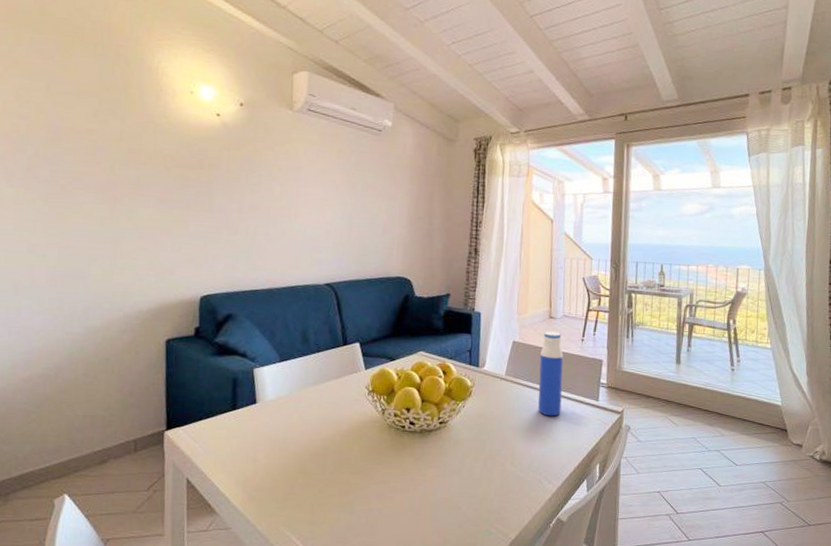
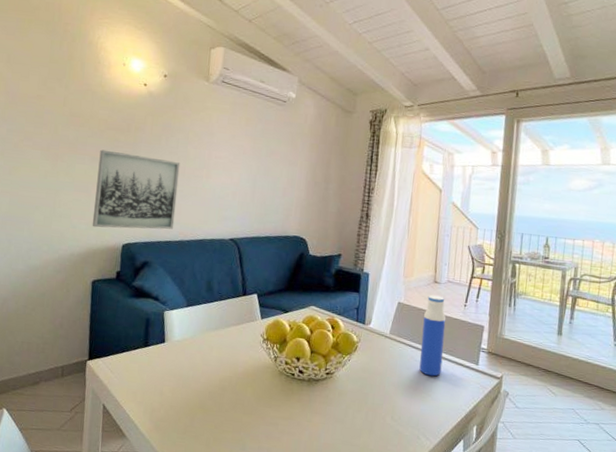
wall art: none [162,190,264,279] -> present [92,149,180,230]

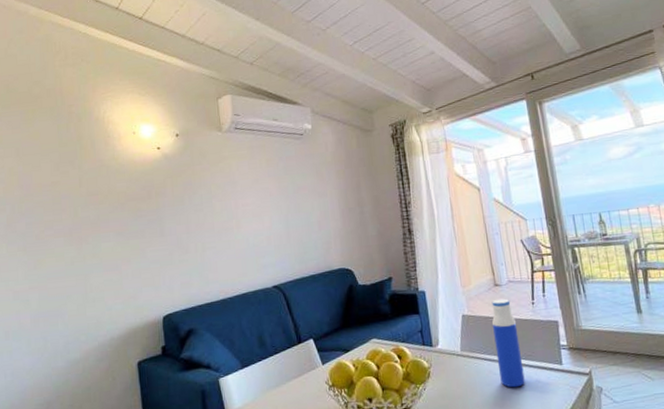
wall art: present [92,149,180,230] -> none [124,218,213,305]

